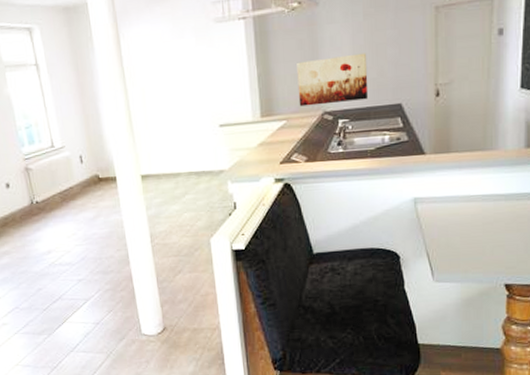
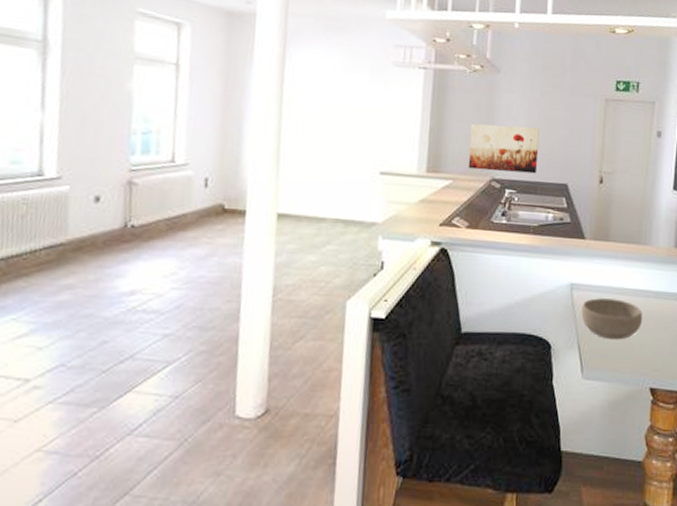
bowl: none [427,206,493,245] -> present [581,298,643,340]

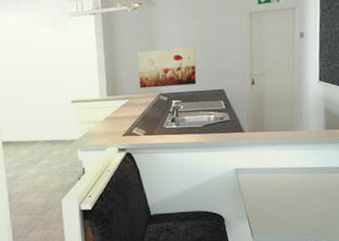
bowl: present [581,298,643,340] -> none [247,177,301,210]

